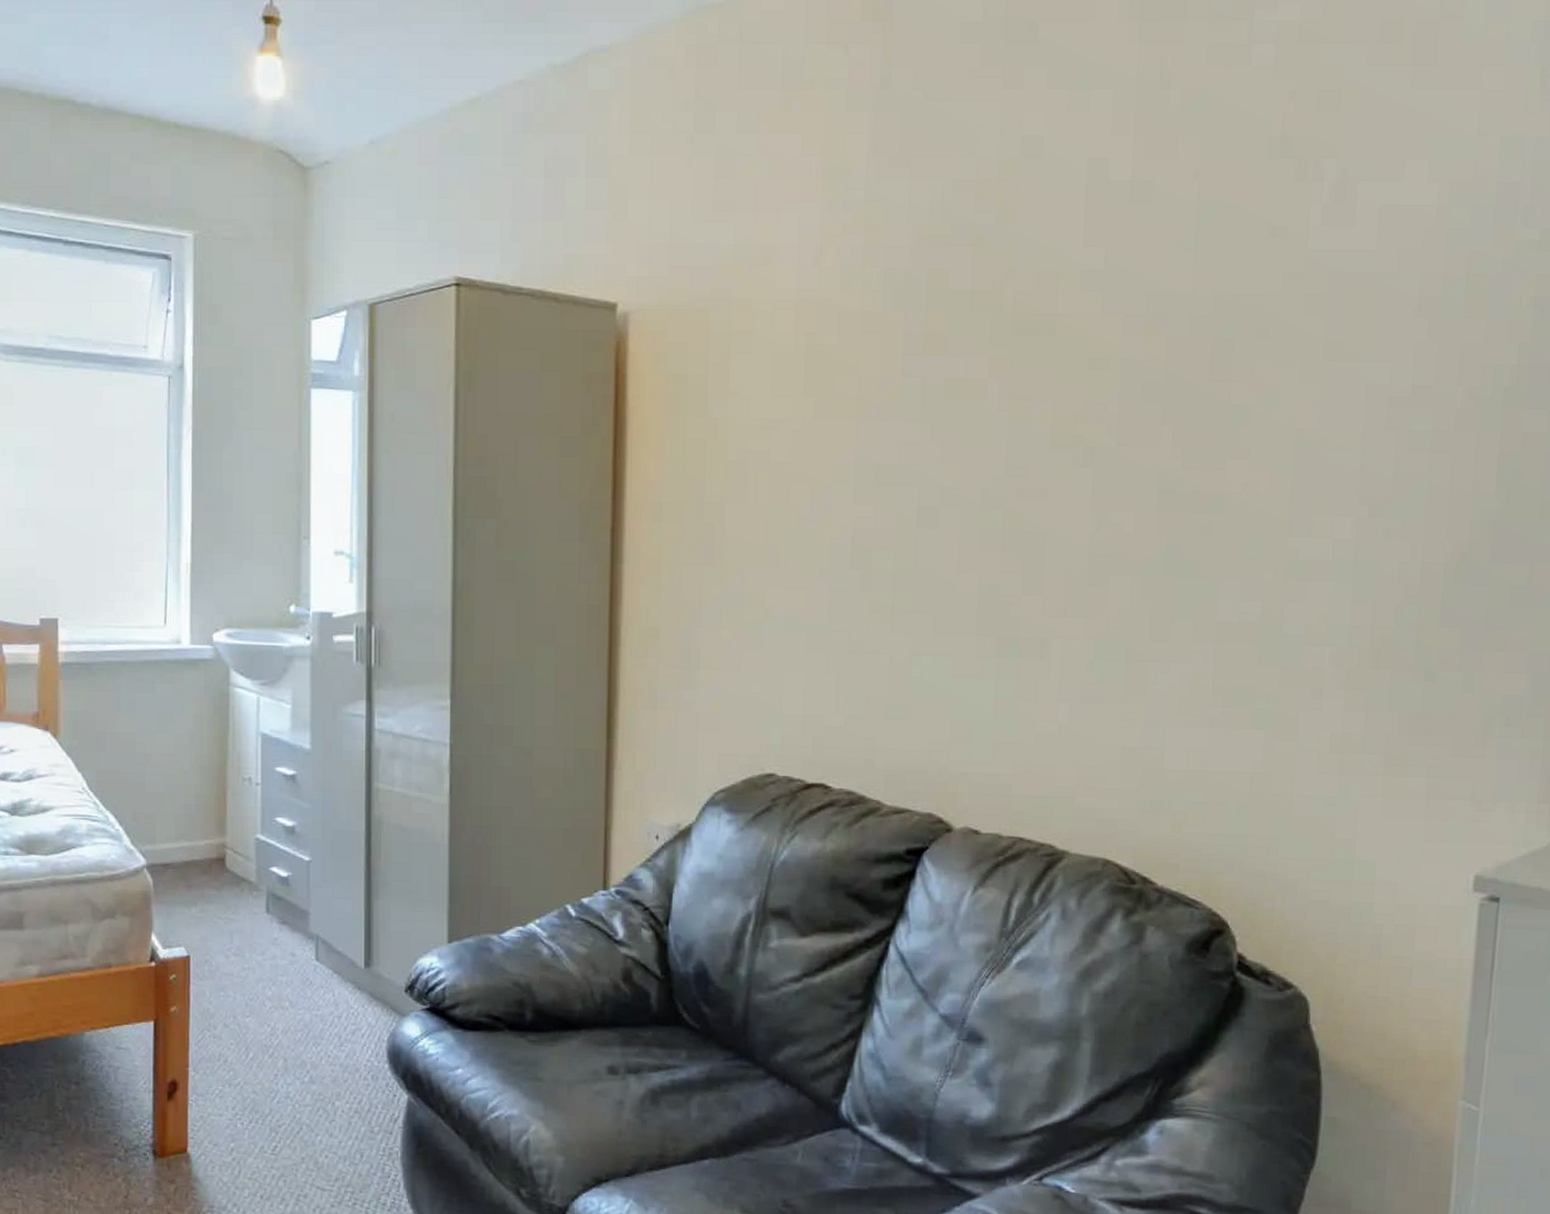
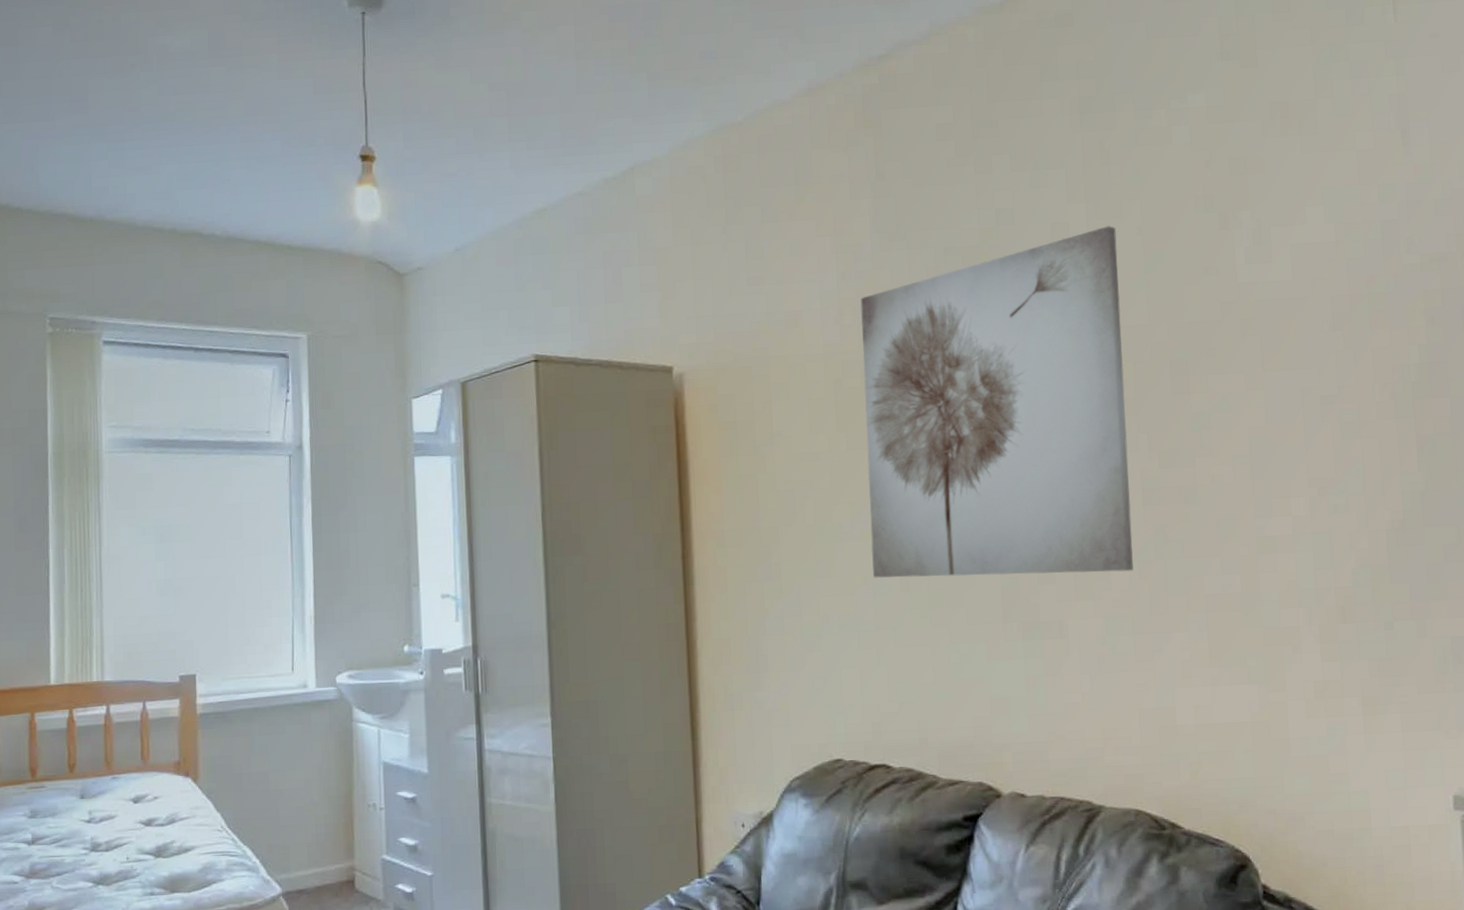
wall art: none [830,166,1167,589] -> present [860,226,1133,578]

